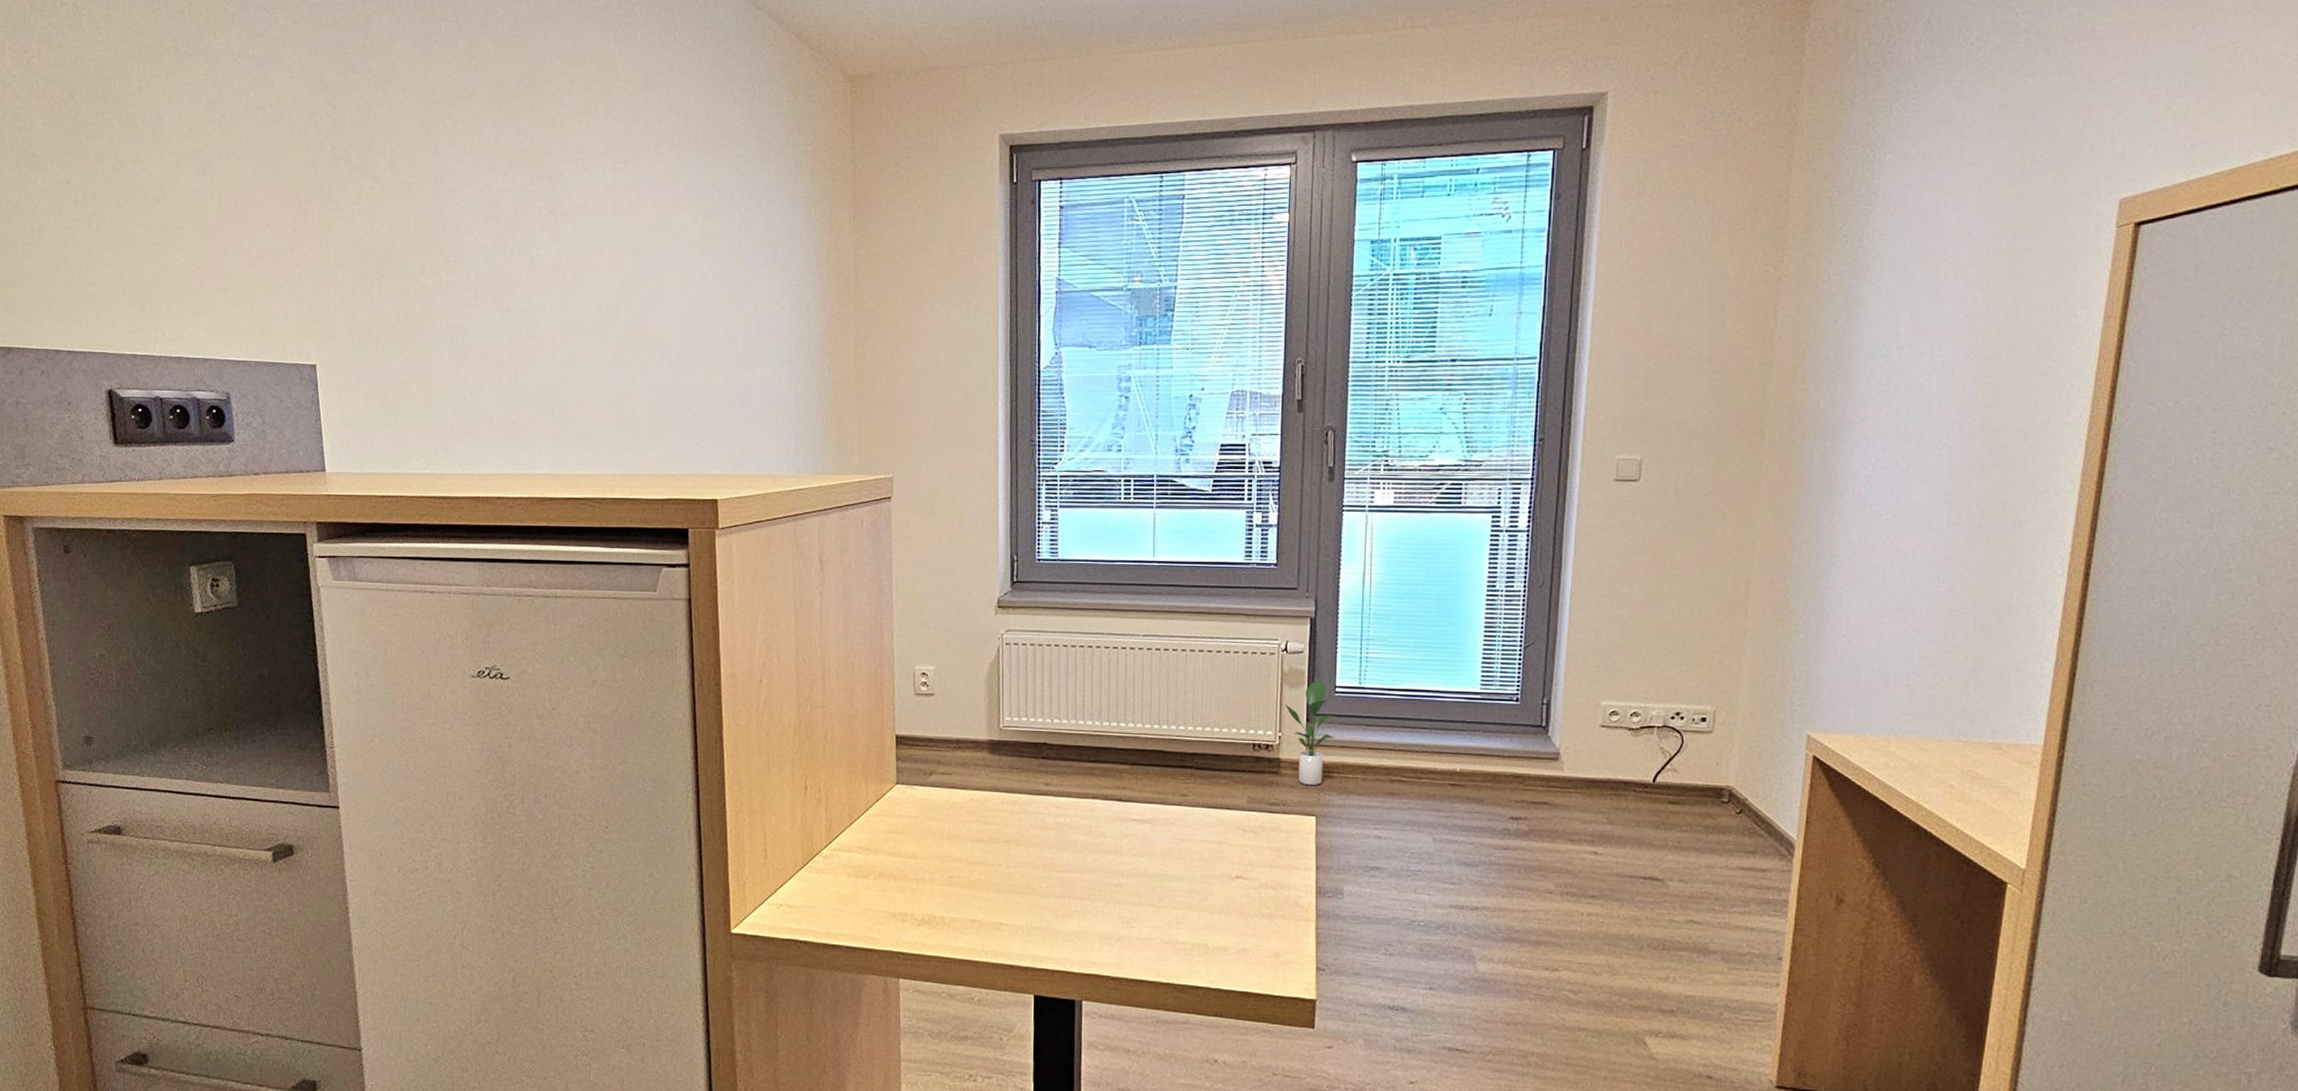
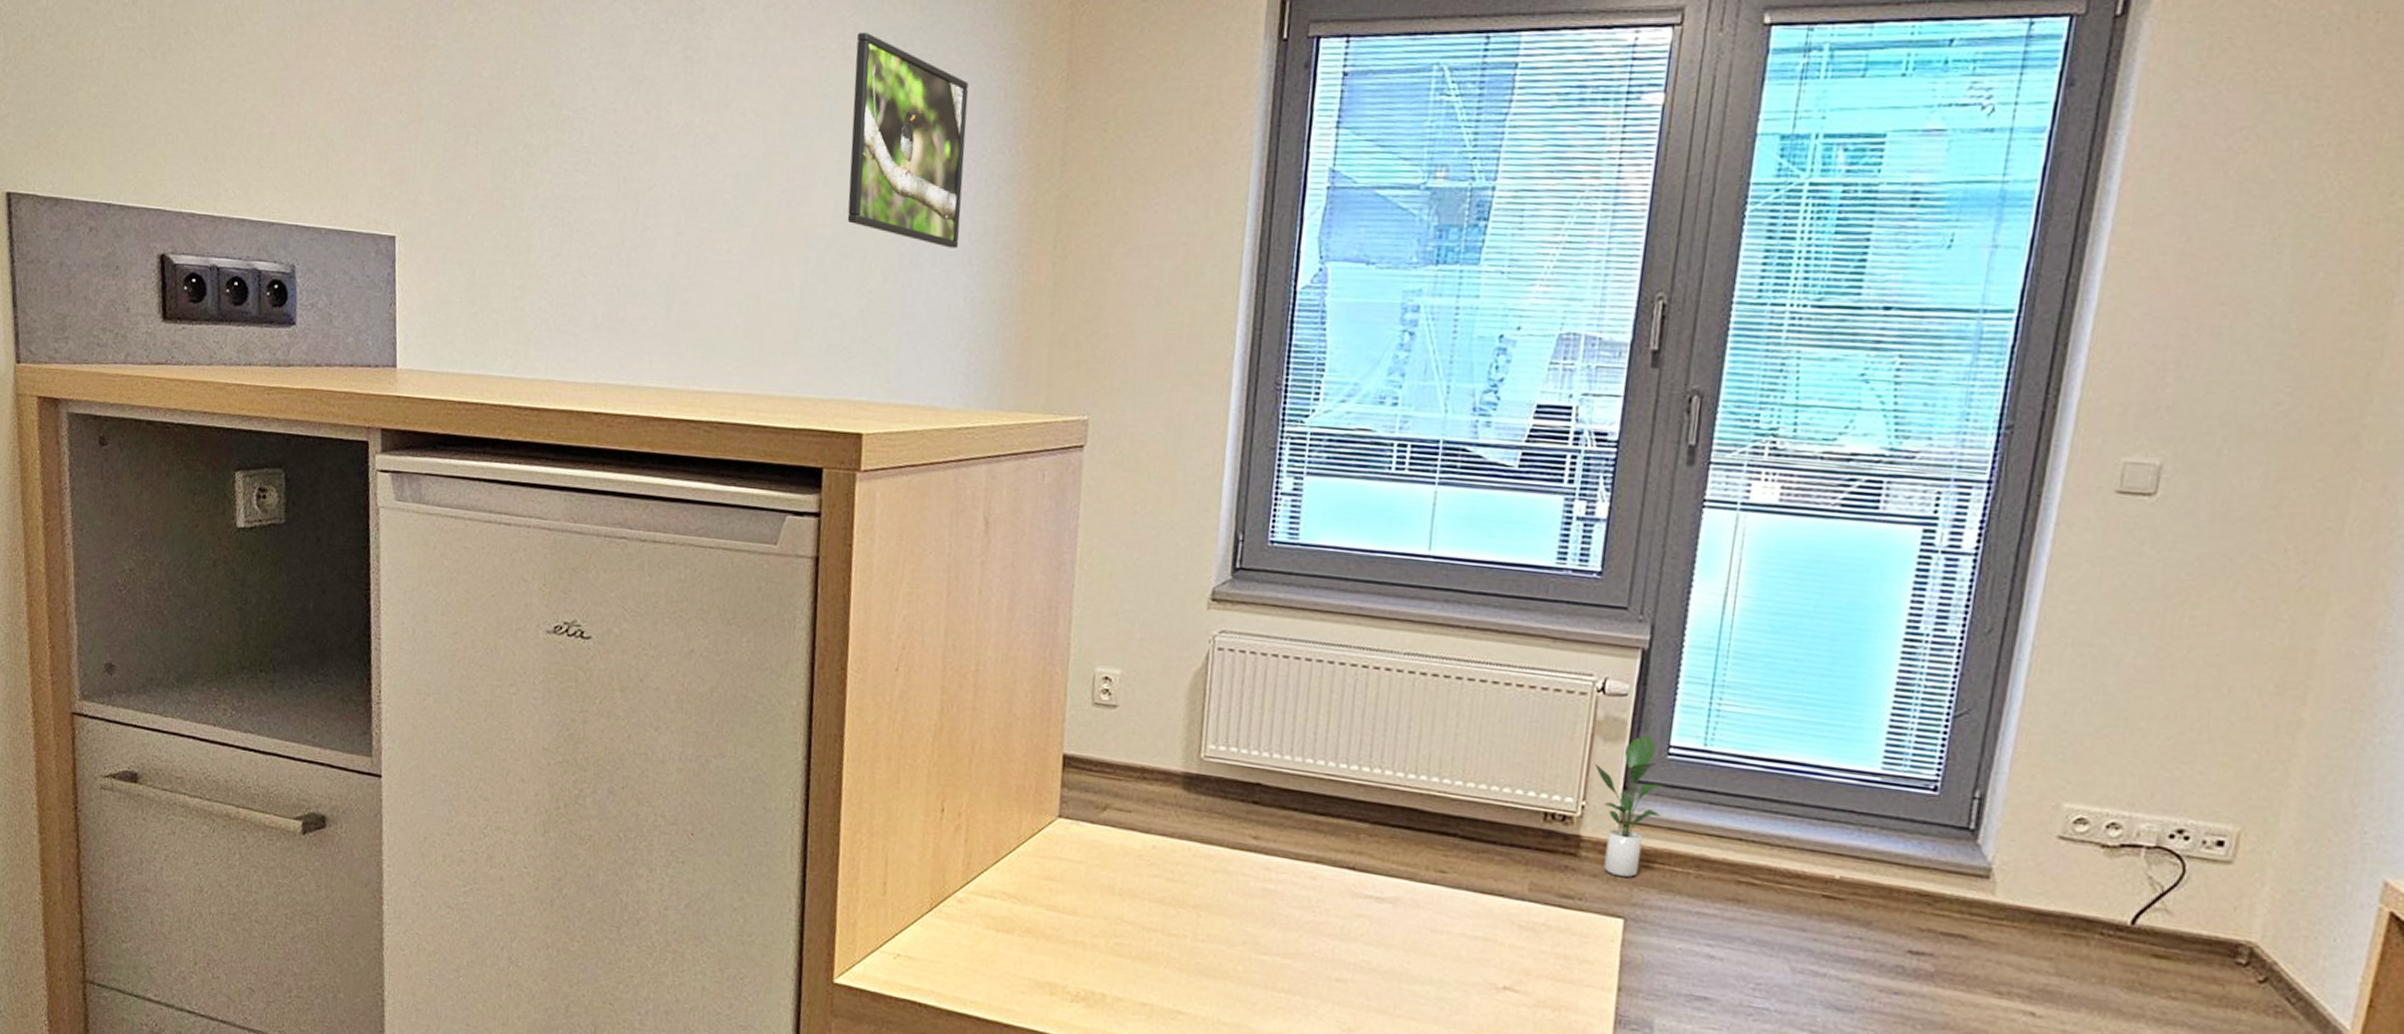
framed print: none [687,187,781,352] -> present [847,32,969,249]

